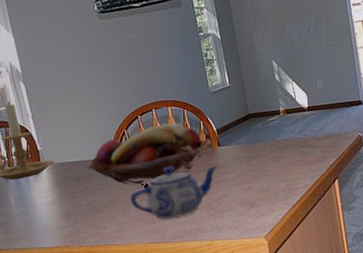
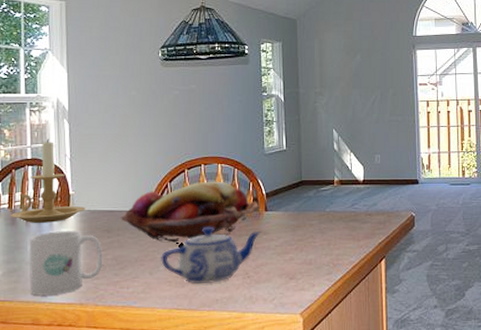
mug: none [11,182,79,243] -> present [29,231,103,296]

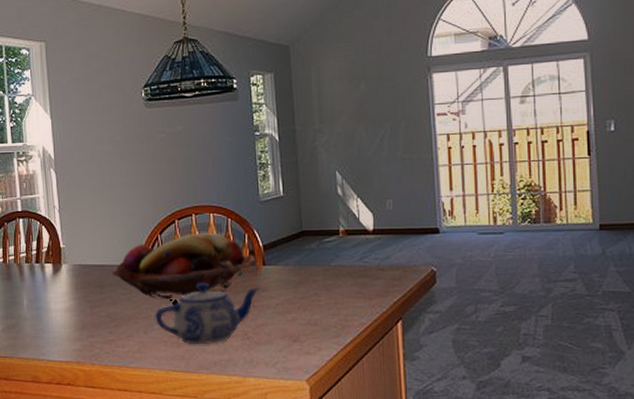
candle holder: present [10,138,86,223] -> none [5,189,77,278]
mug: present [29,231,103,296] -> none [24,286,97,353]

